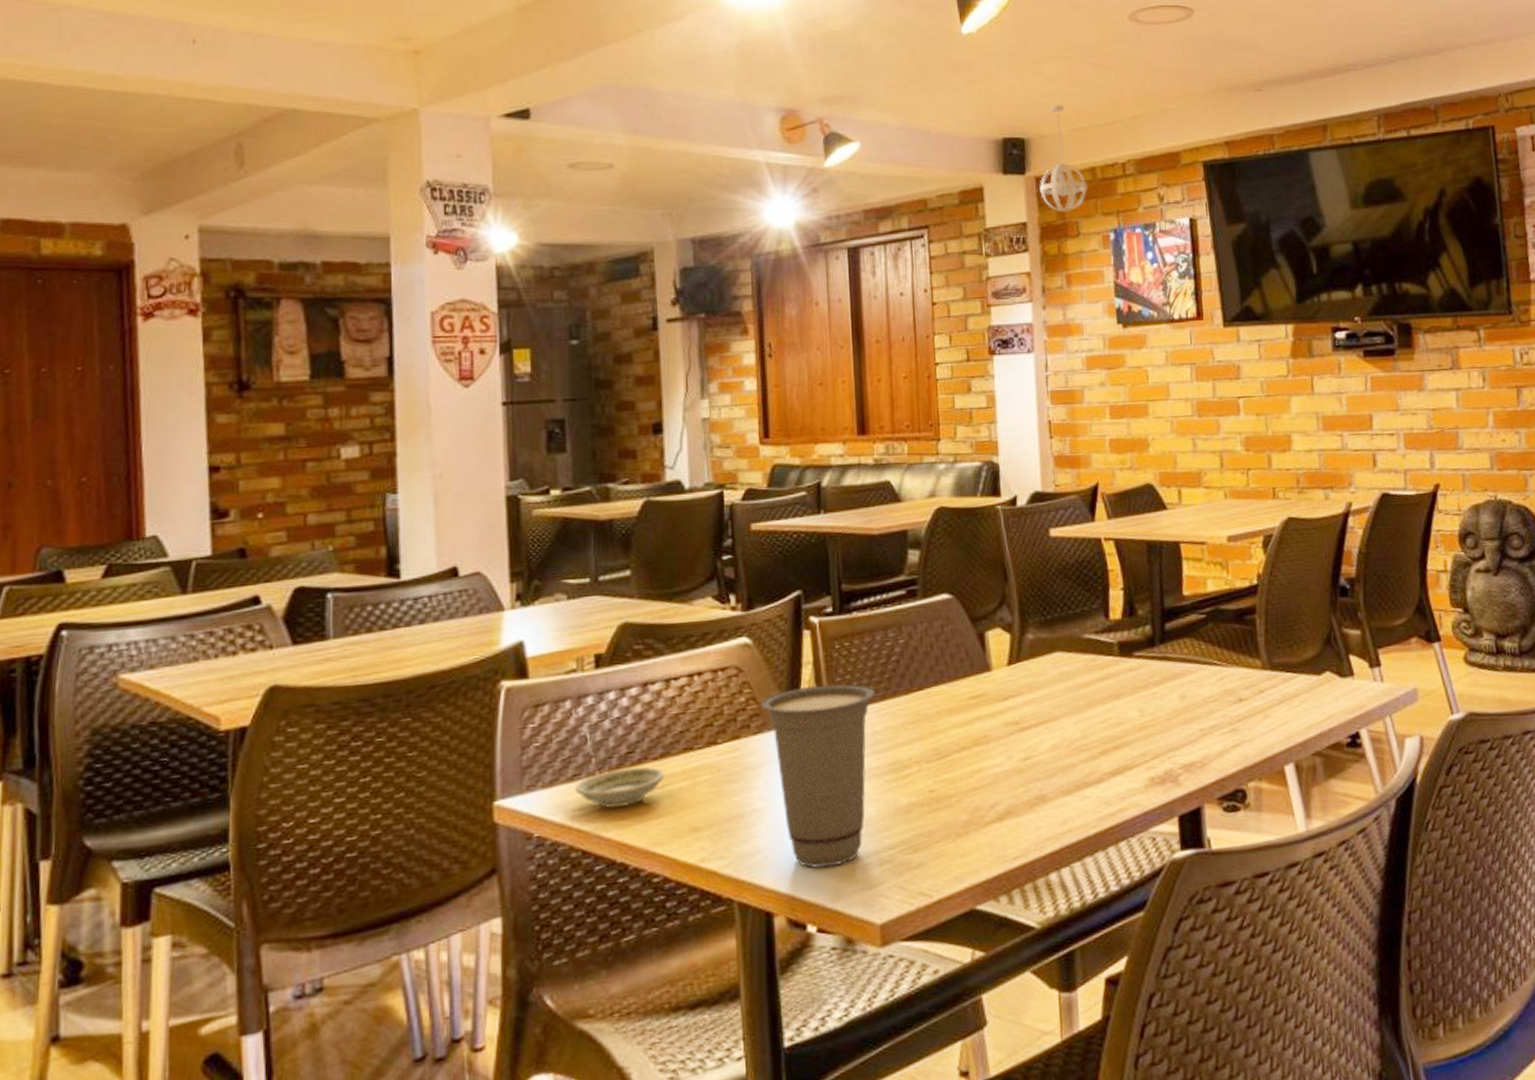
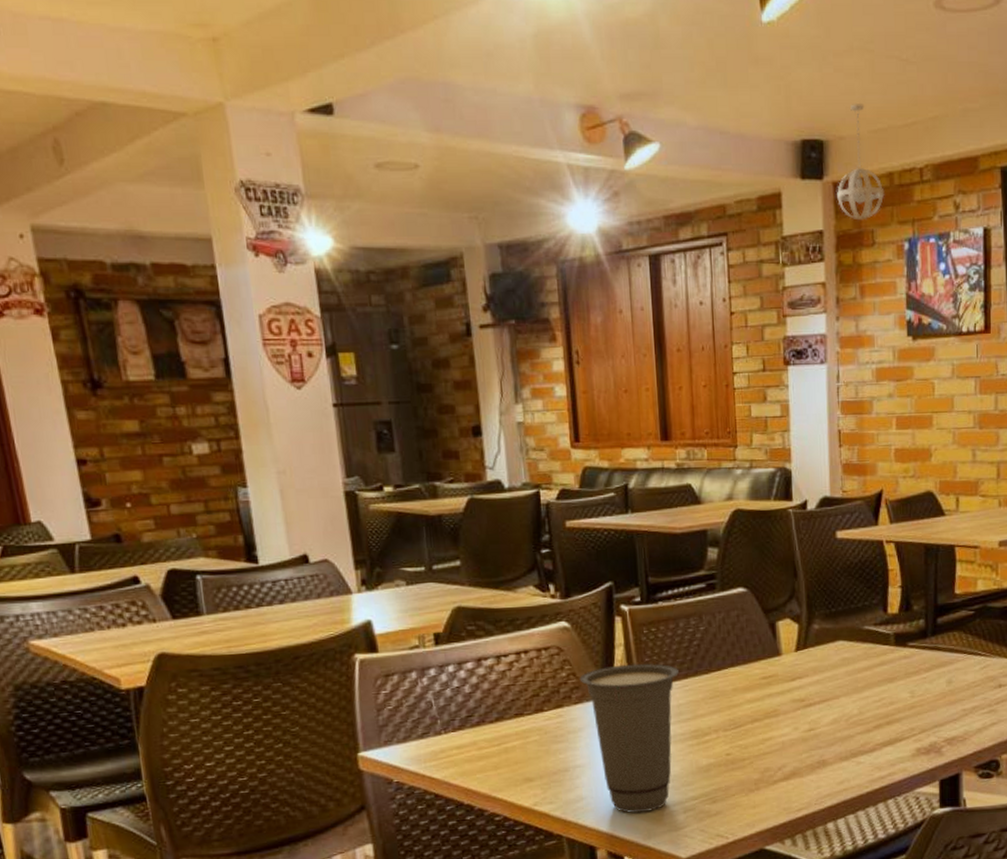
saucer: present [576,766,666,808] -> none [425,728,501,761]

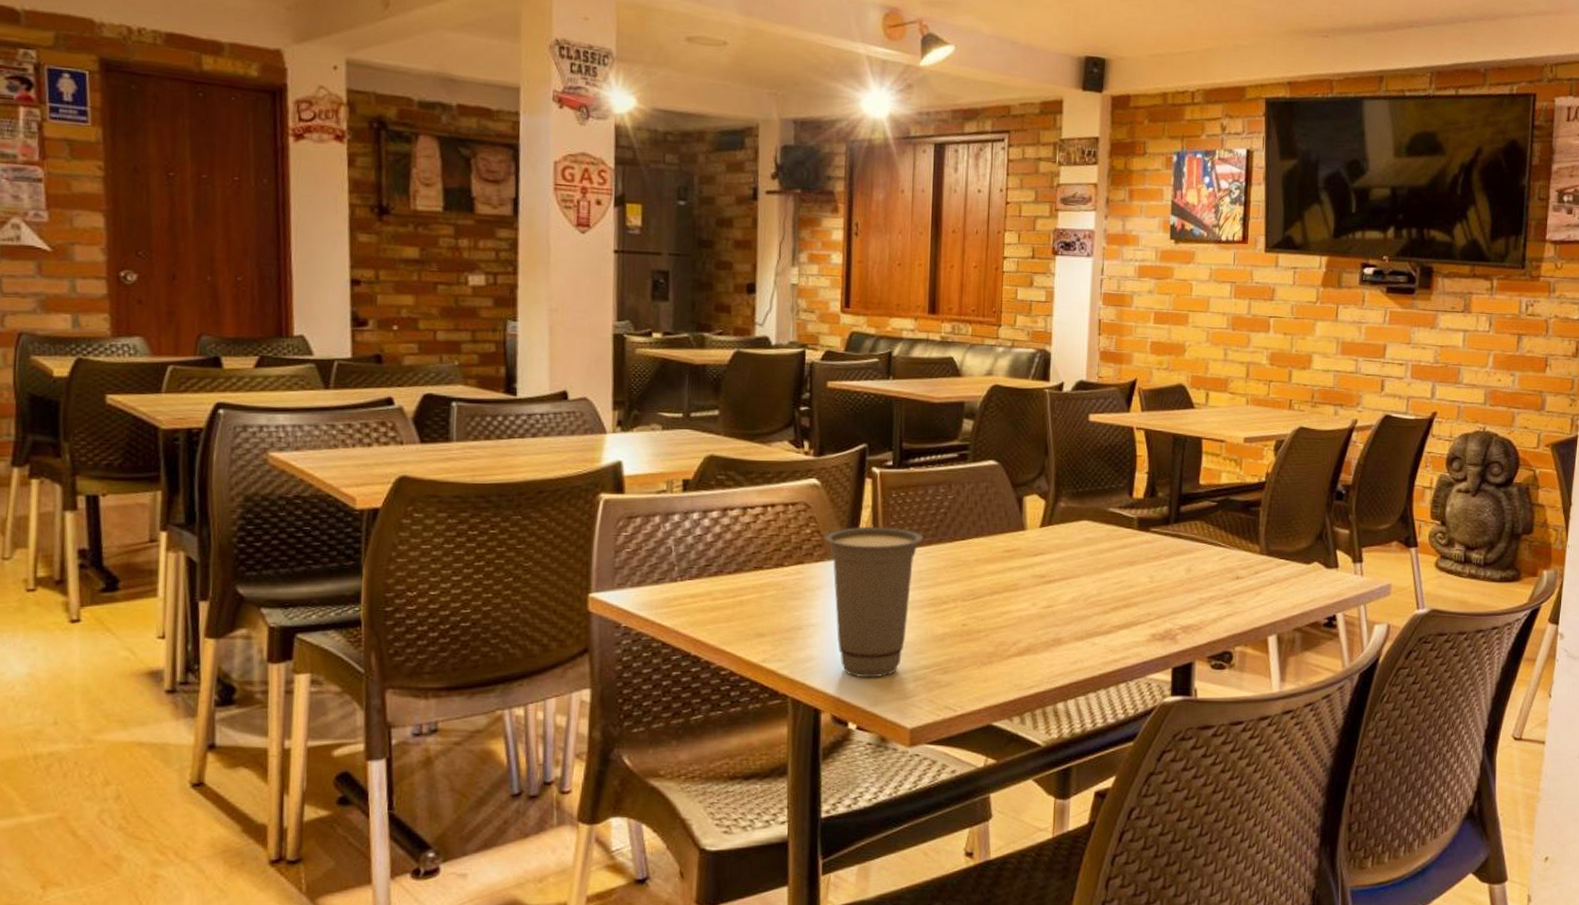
pendant light: present [837,102,885,221] -> none [1114,29,1158,132]

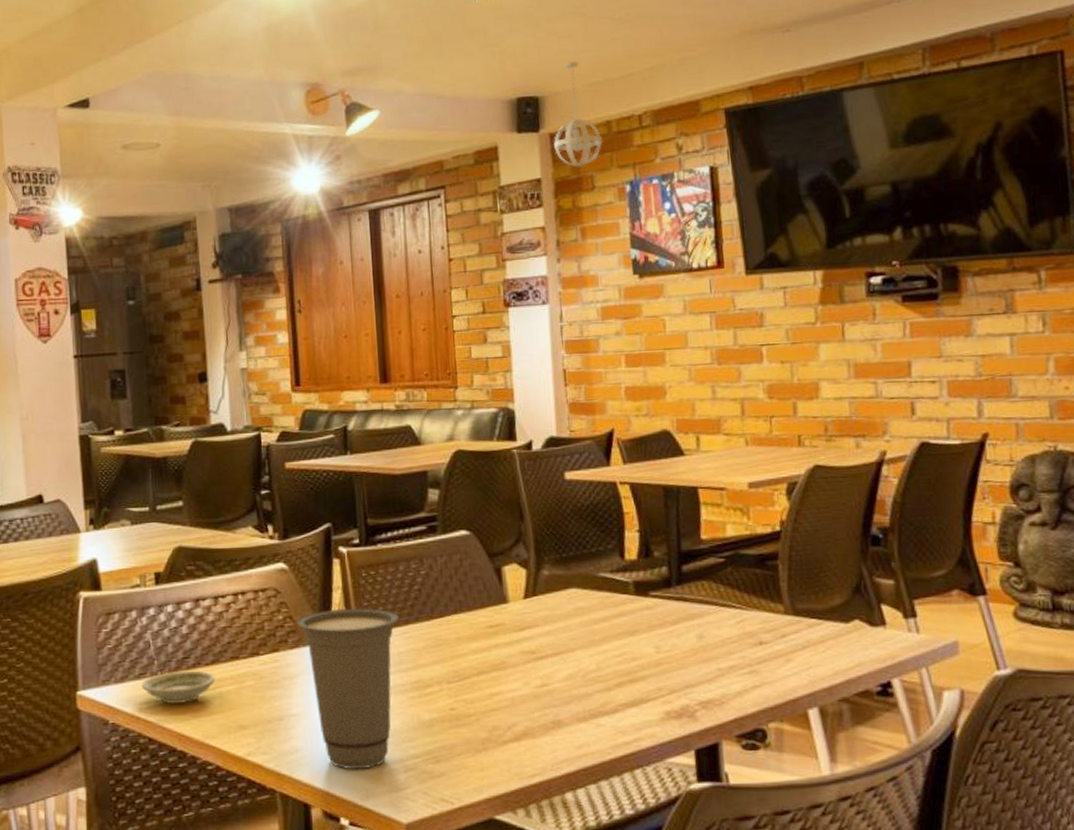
saucer: none [660,578,738,609] -> present [142,670,216,704]
pendant light: none [1114,29,1158,132] -> present [554,60,603,167]

